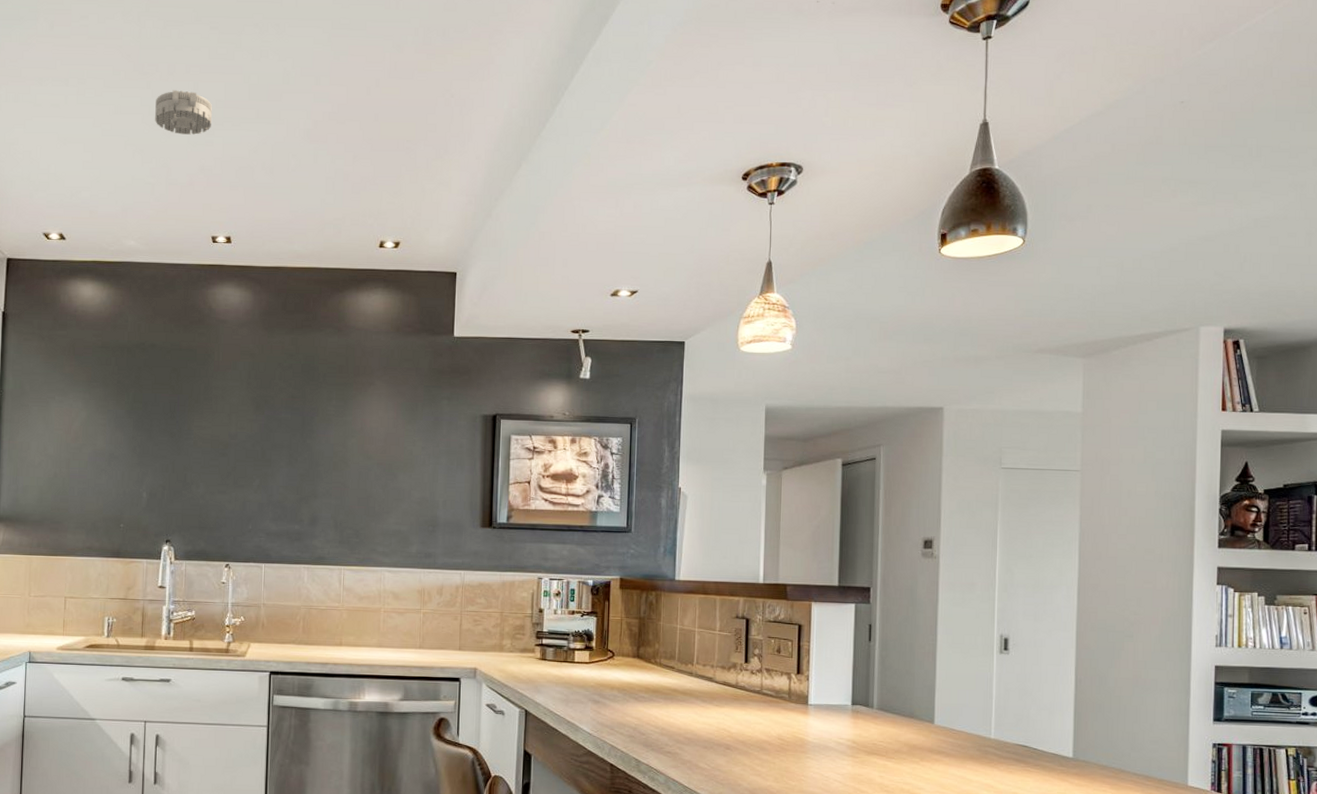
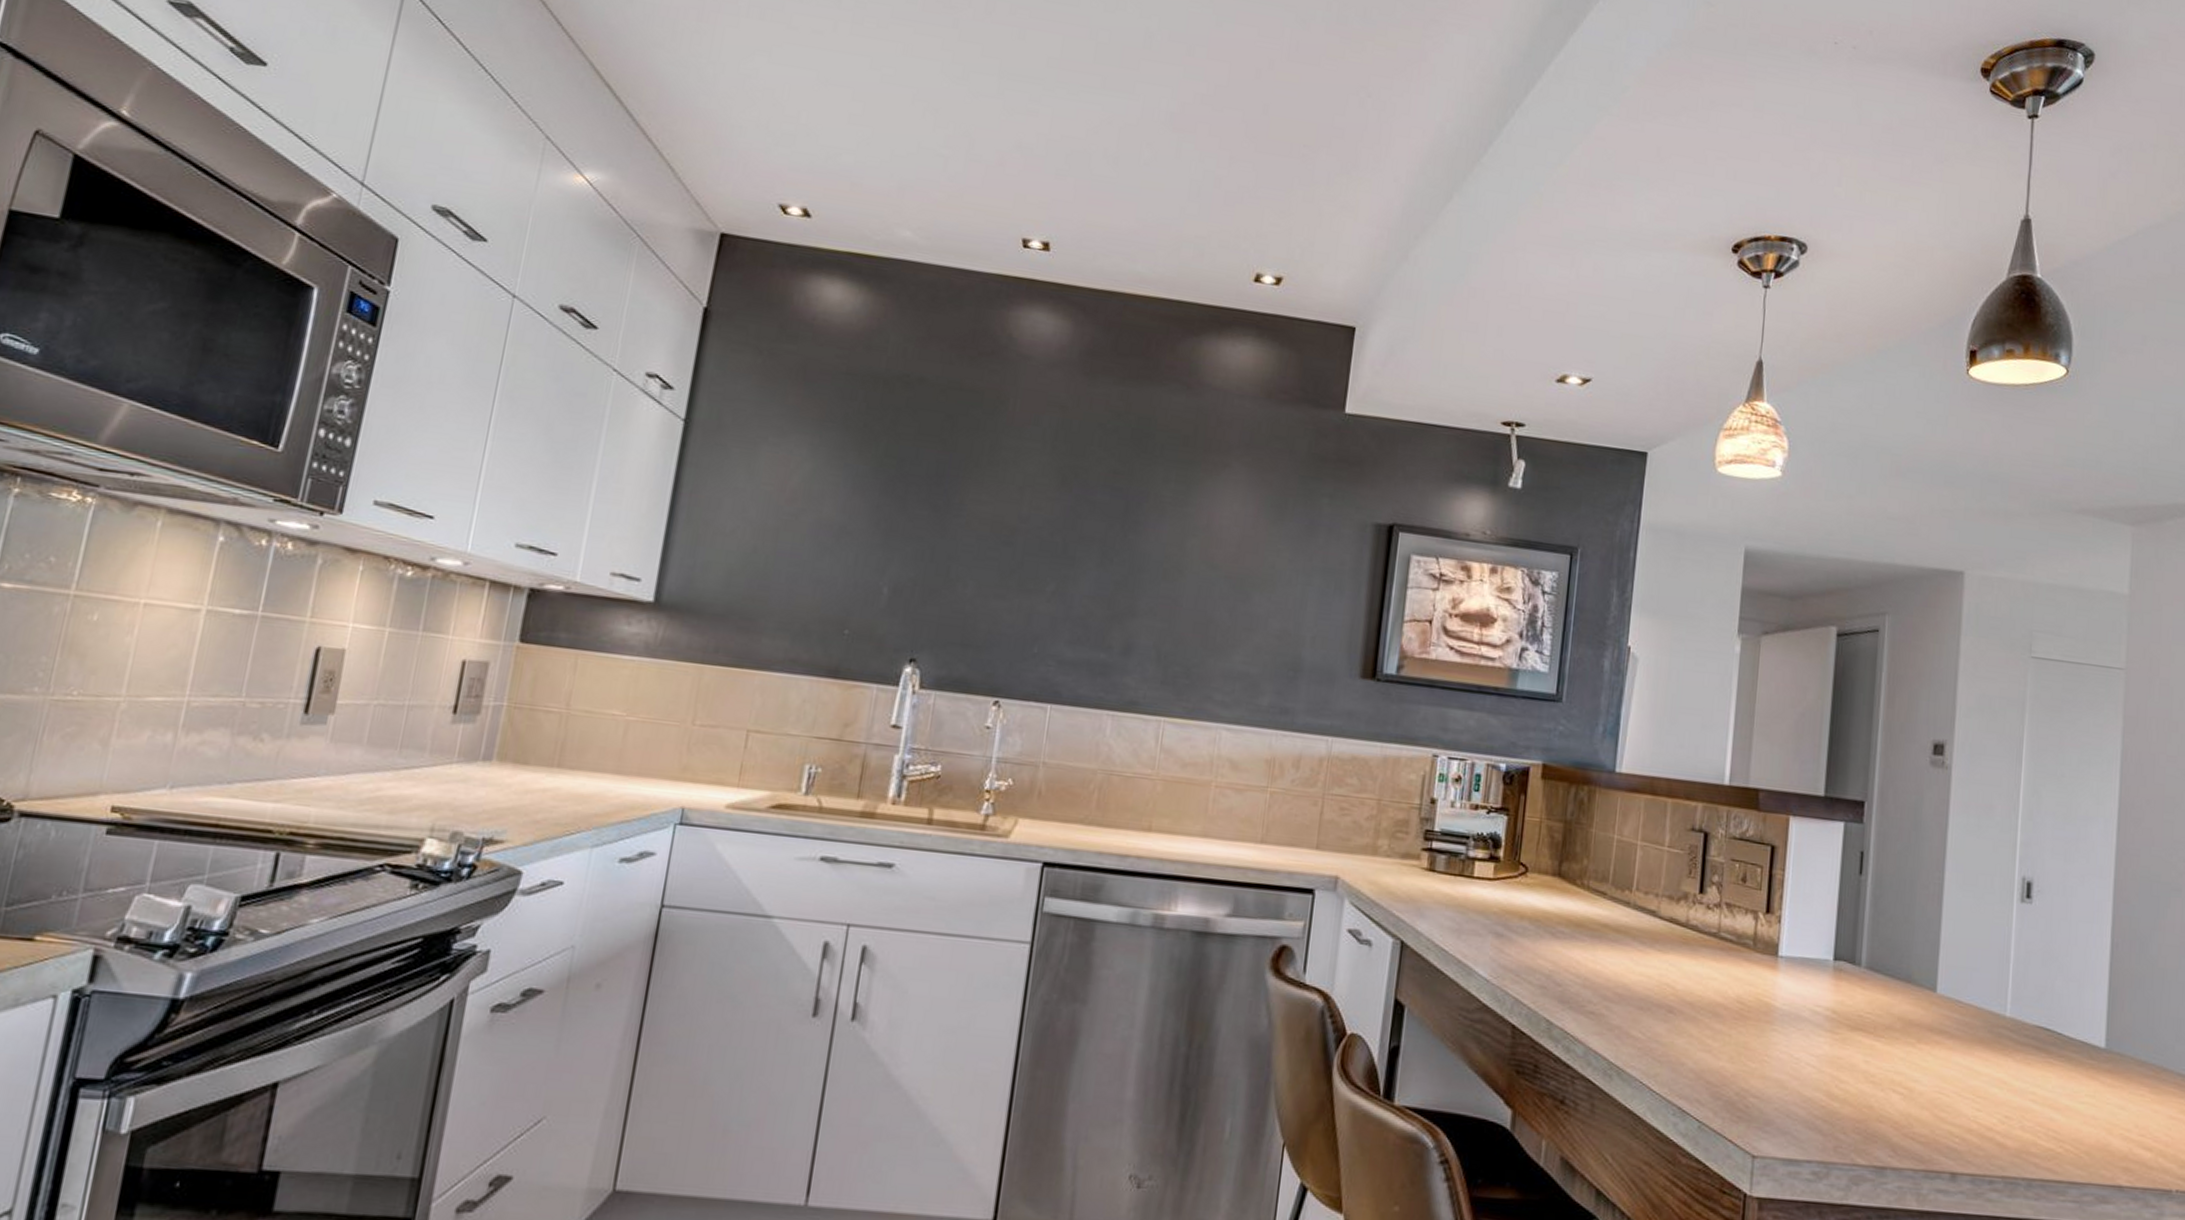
smoke detector: present [155,90,213,135] -> none [959,35,1043,99]

